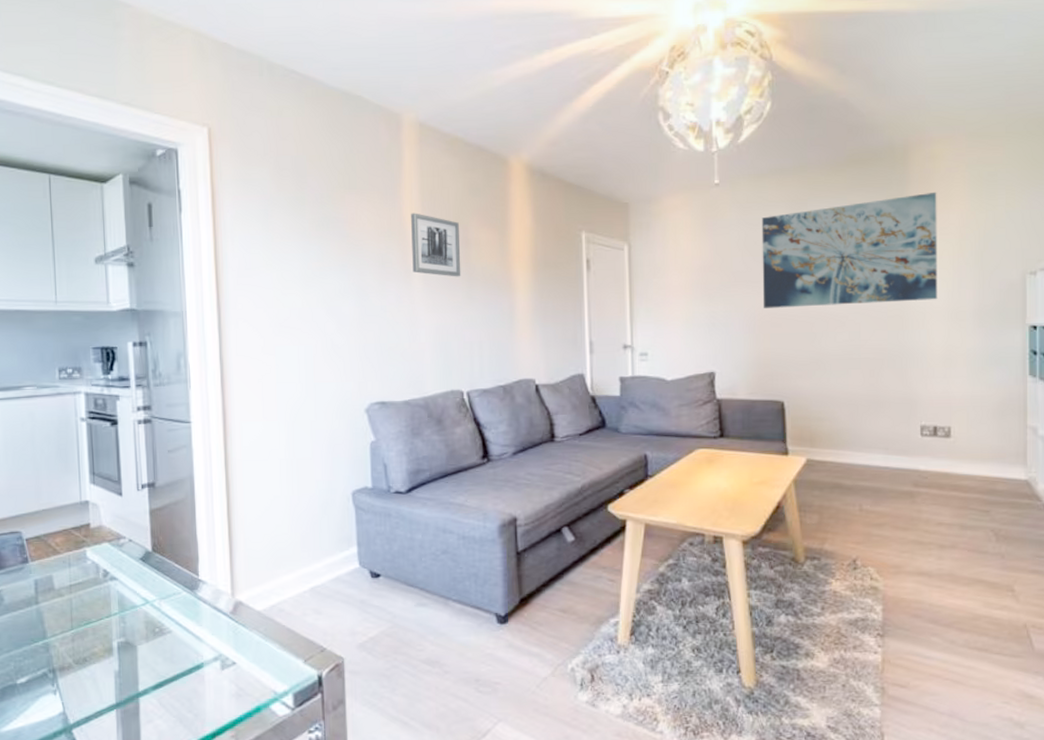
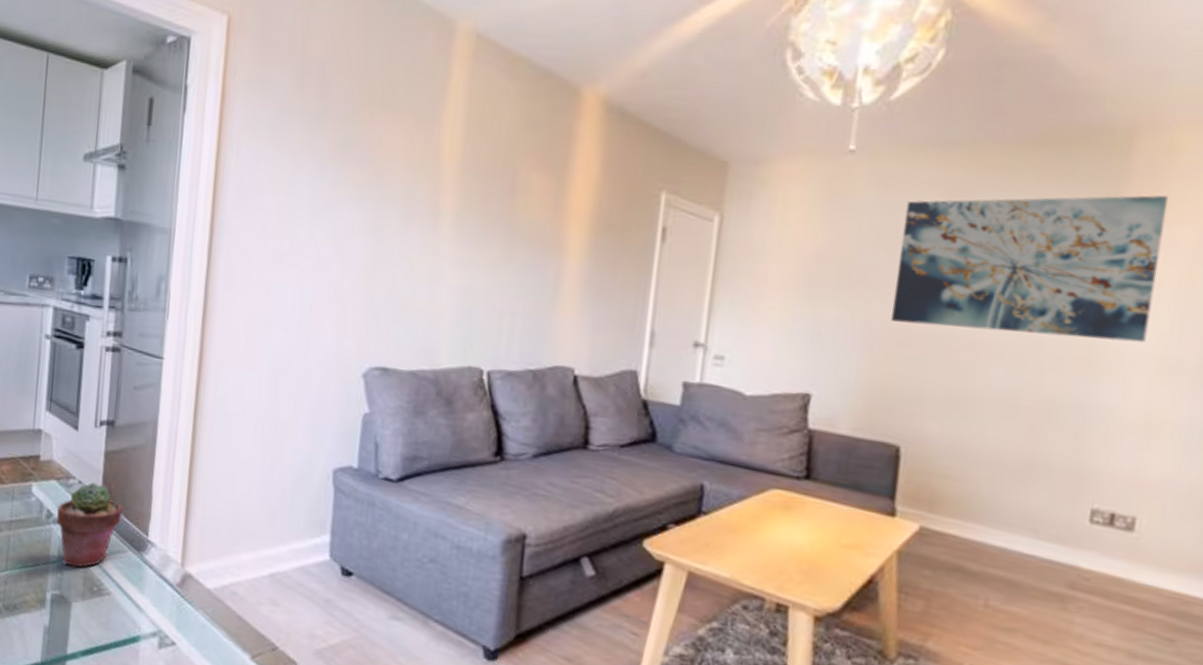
potted succulent: none [113,538,173,615] -> present [57,481,123,568]
wall art: present [411,213,461,277] -> none [443,143,508,229]

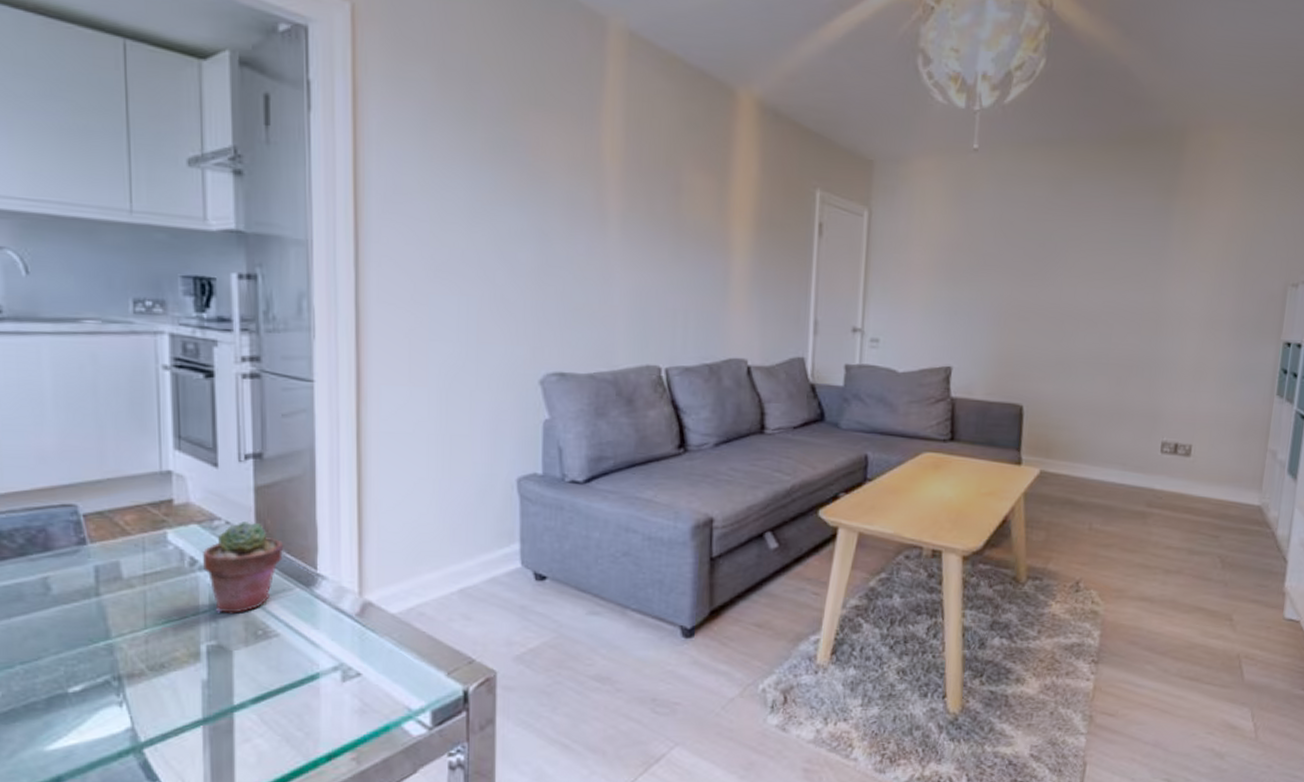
wall art: present [890,195,1169,343] -> none [1011,184,1210,306]

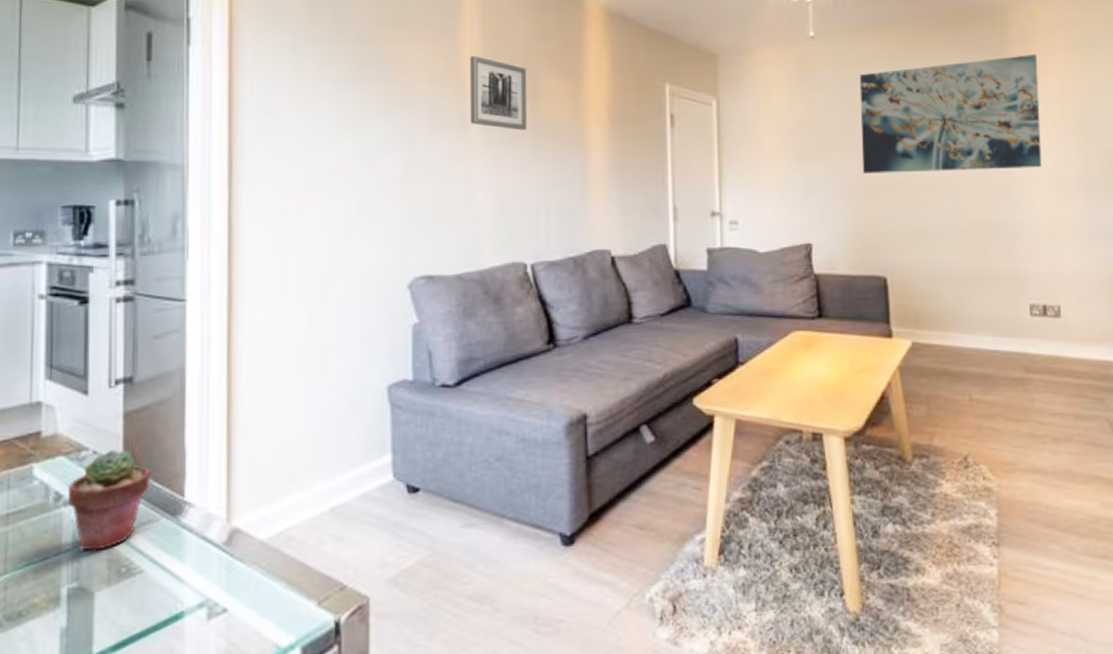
wall art: none [609,144,670,230] -> present [470,56,527,131]
wall art: none [1011,184,1210,306] -> present [859,54,1042,173]

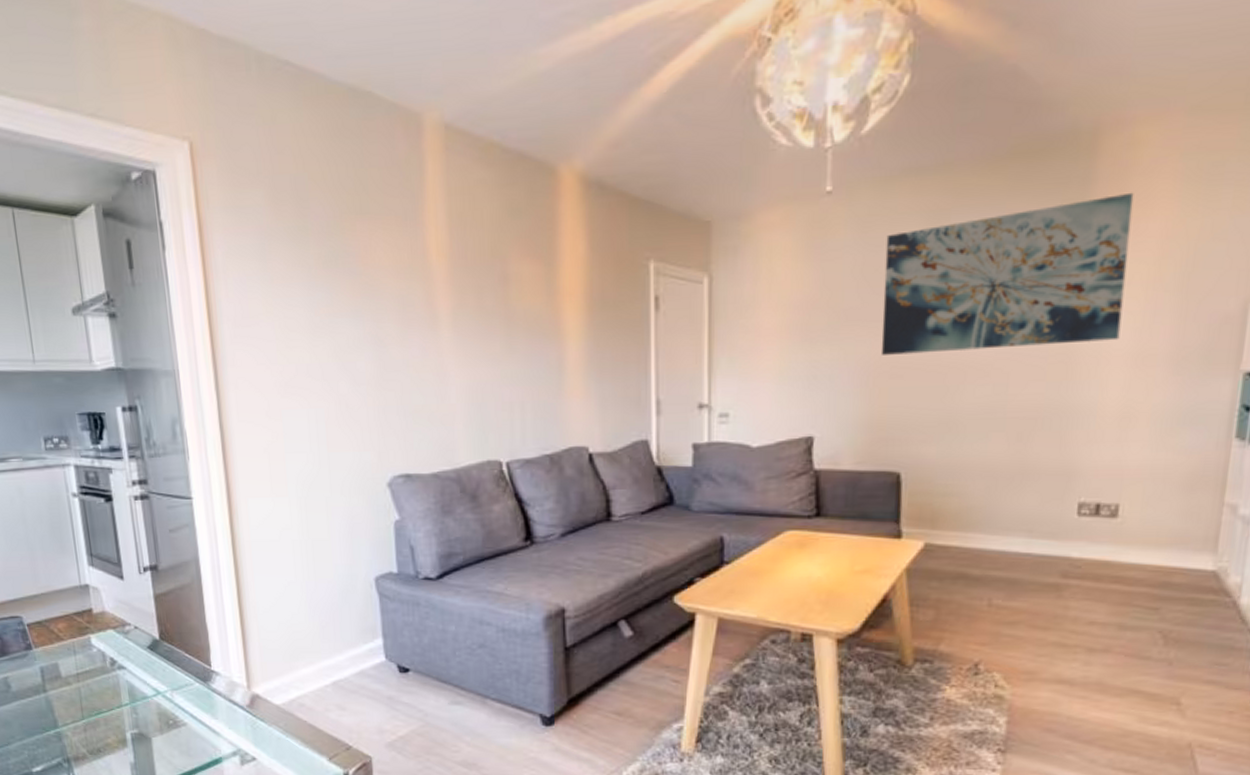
potted succulent: present [68,449,152,551] -> none [120,625,183,706]
wall art: present [470,56,527,131] -> none [436,242,499,323]

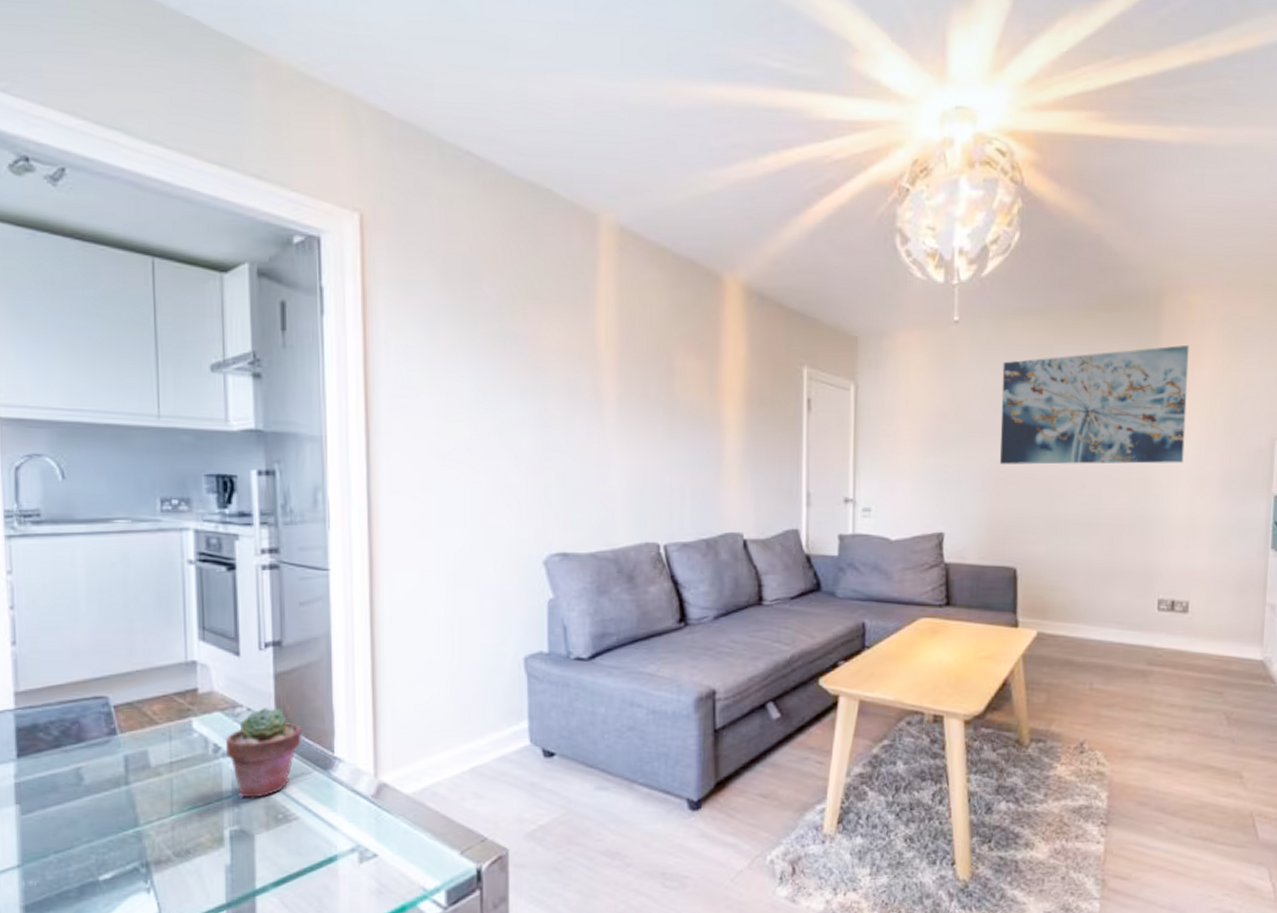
potted succulent: none [120,625,183,706] -> present [226,706,303,798]

